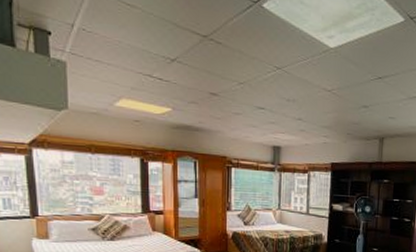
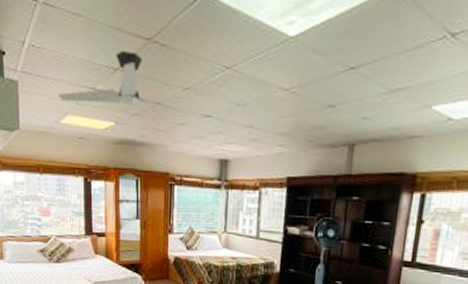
ceiling fan: none [112,44,248,108] -> present [58,51,193,117]

